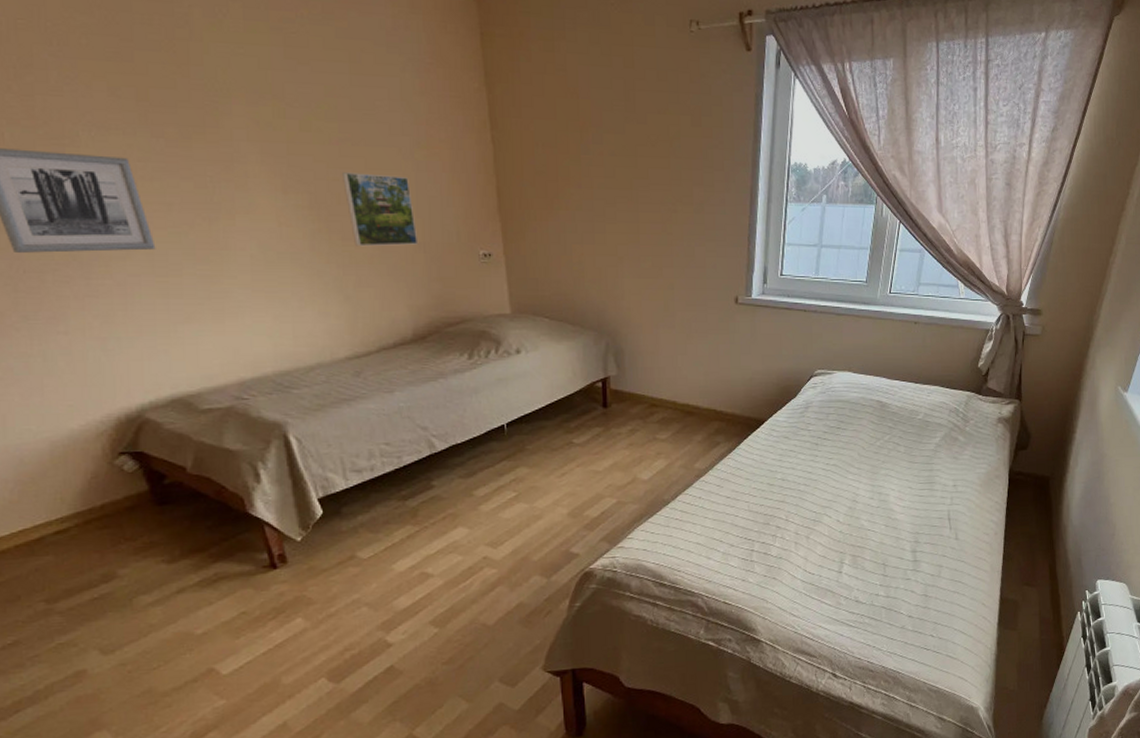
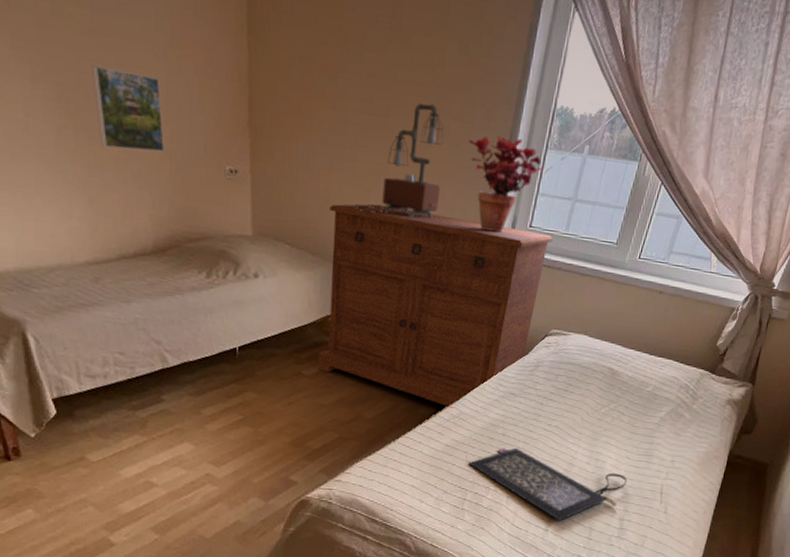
sideboard: none [585,270,805,459] -> present [317,204,553,408]
table lamp: none [602,173,691,280] -> present [347,103,444,218]
potted plant: none [711,195,787,284] -> present [468,135,545,233]
clutch bag: none [751,491,913,562] -> present [468,447,627,522]

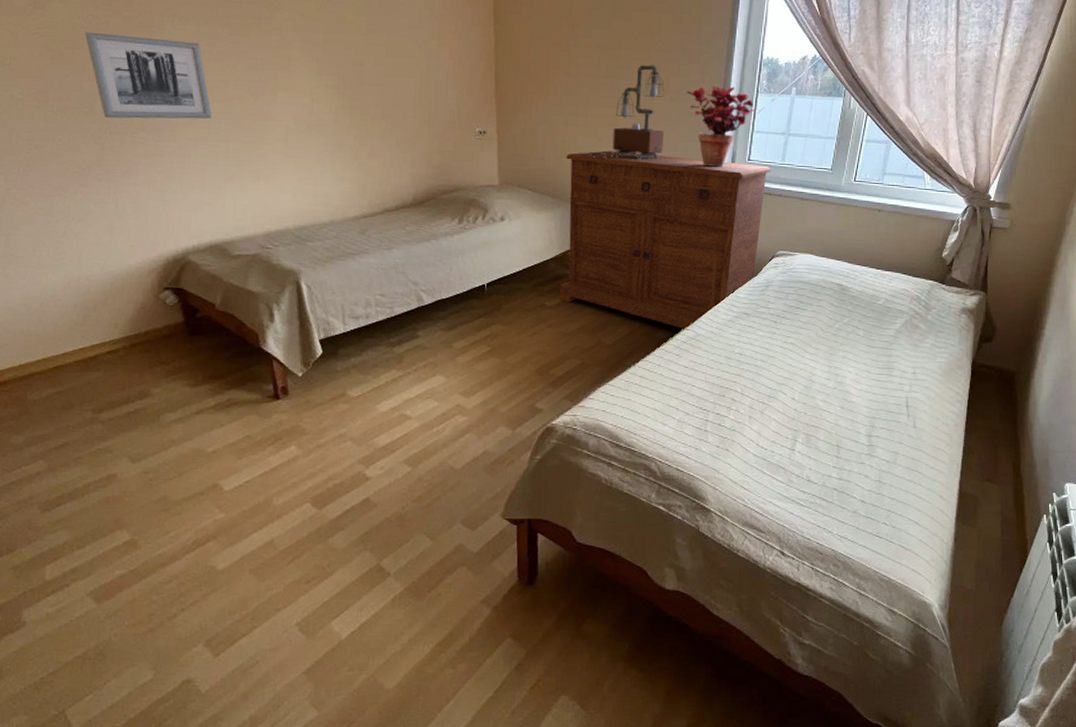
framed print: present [92,65,165,153] -> none [366,58,425,122]
clutch bag: present [468,447,627,522] -> none [707,366,870,440]

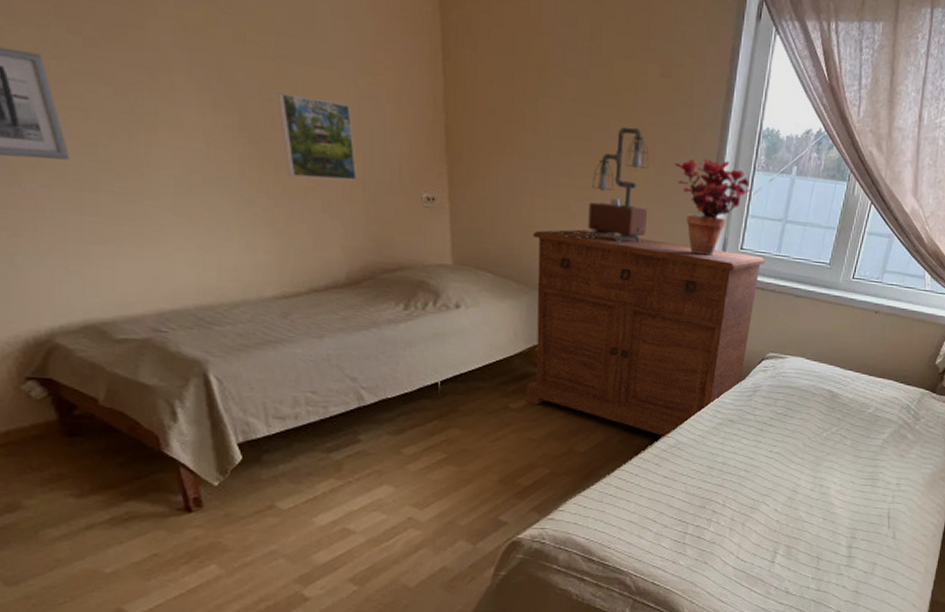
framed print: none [366,58,425,122] -> present [278,93,358,181]

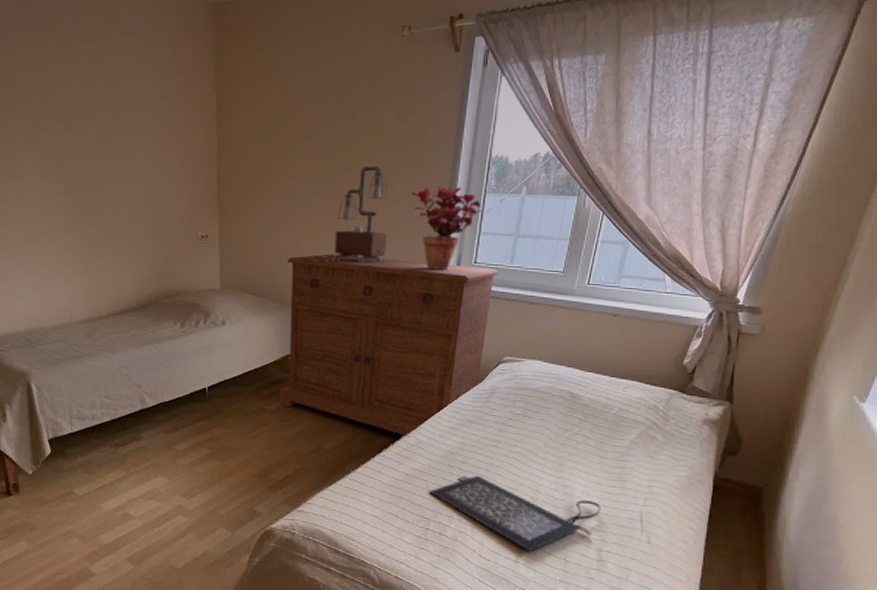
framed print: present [278,93,358,181] -> none [93,165,149,227]
clutch bag: none [687,476,853,552] -> present [428,475,601,553]

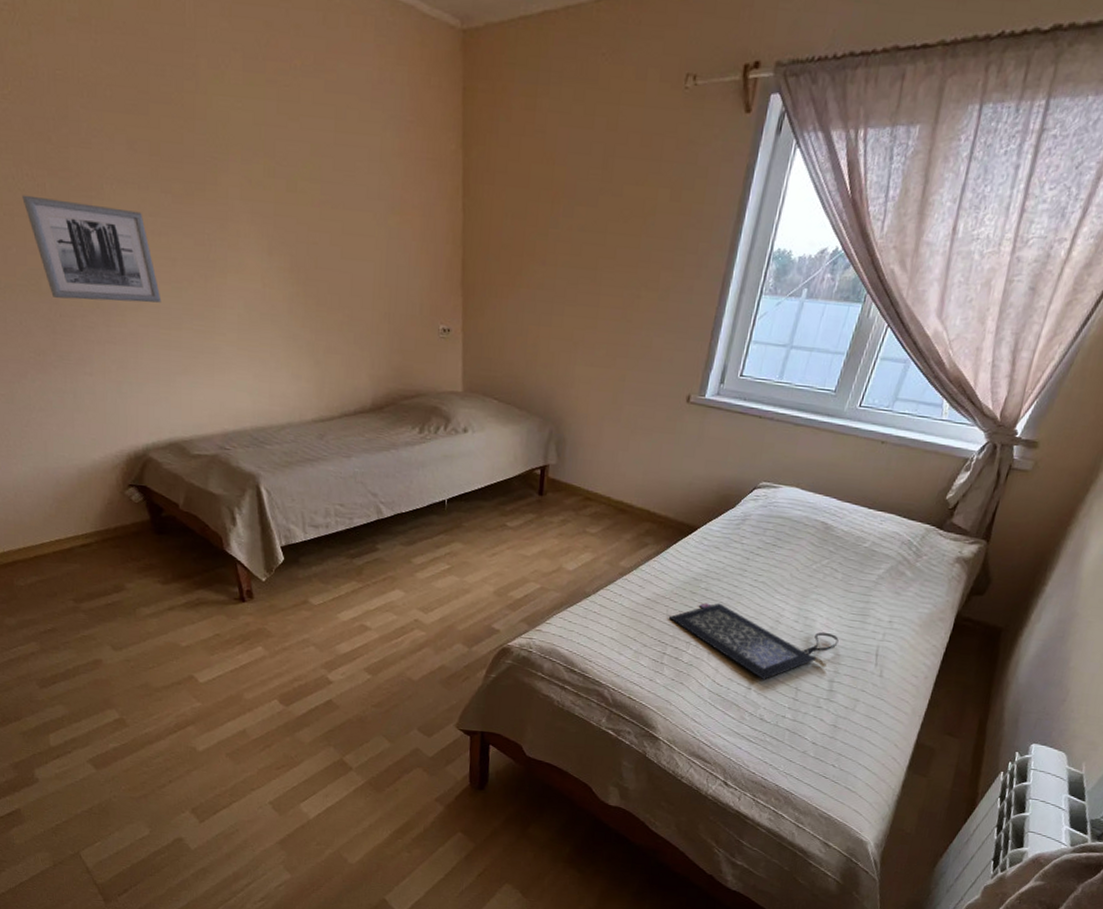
sideboard: present [279,254,498,437] -> none [521,357,765,561]
table lamp: present [303,166,388,263] -> none [554,253,653,370]
potted plant: present [410,186,485,270] -> none [677,283,758,383]

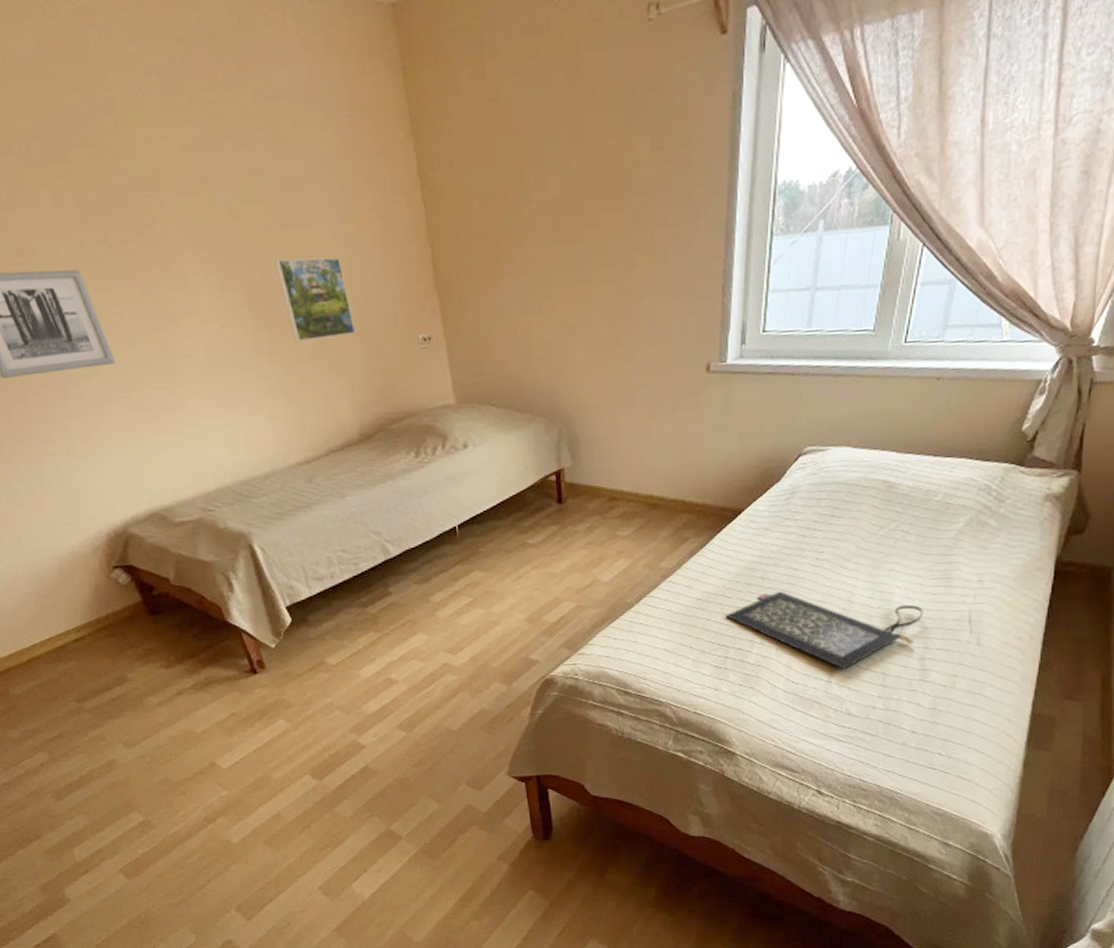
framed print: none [321,236,385,315] -> present [275,257,356,342]

